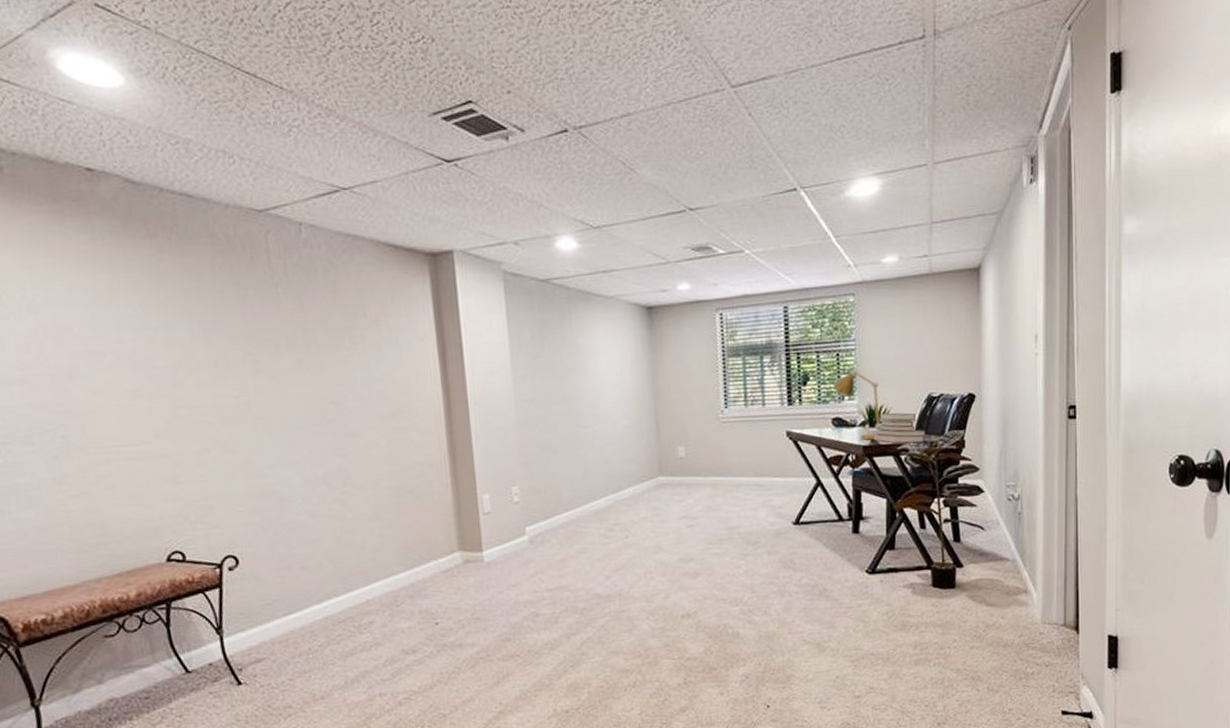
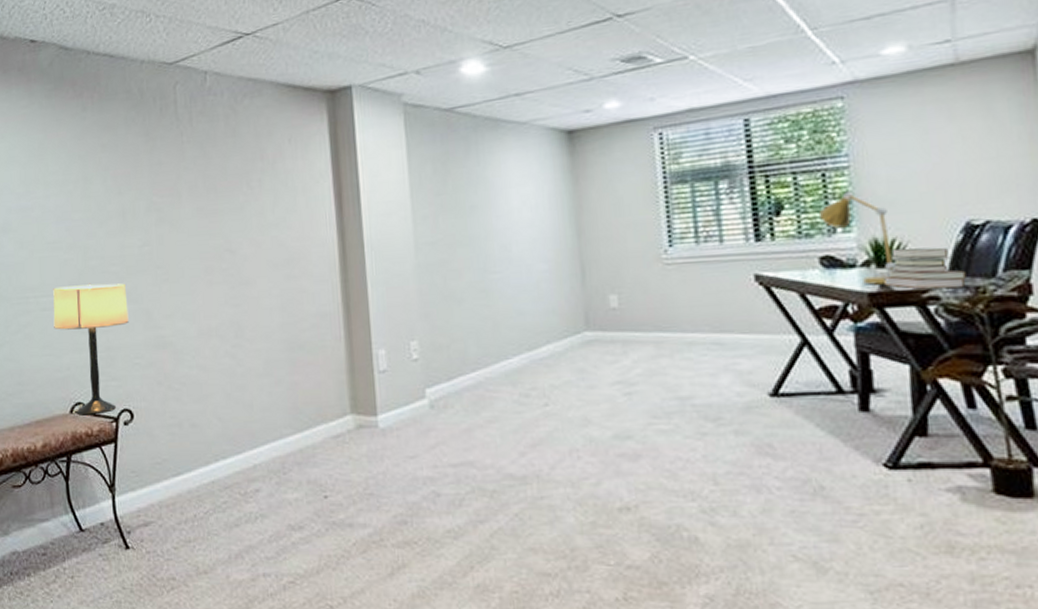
table lamp: none [136,433,228,564] -> present [53,283,129,416]

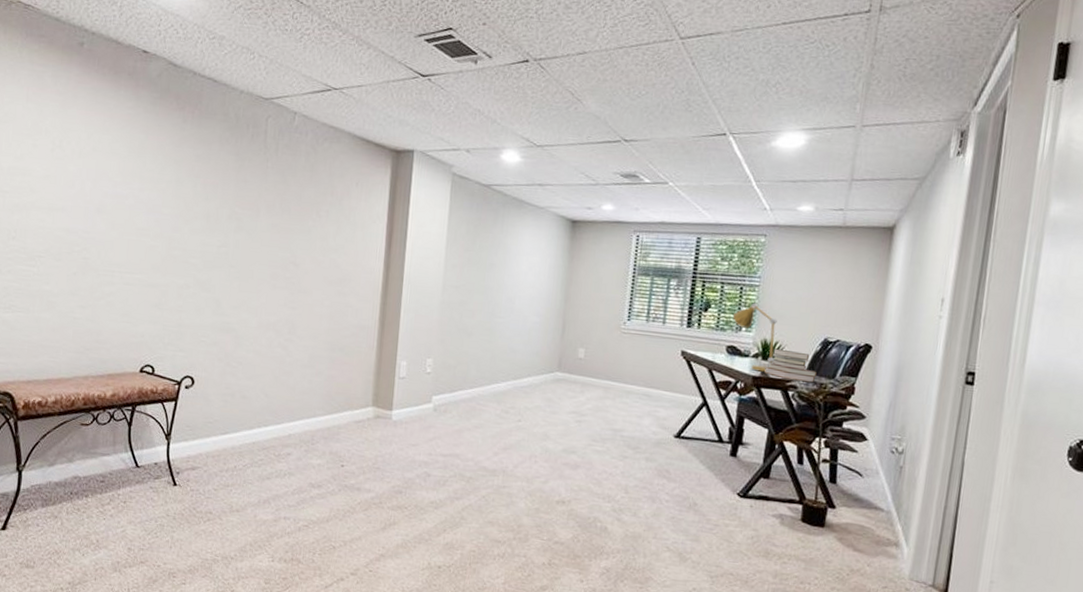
table lamp: present [53,283,129,416] -> none [134,267,202,377]

